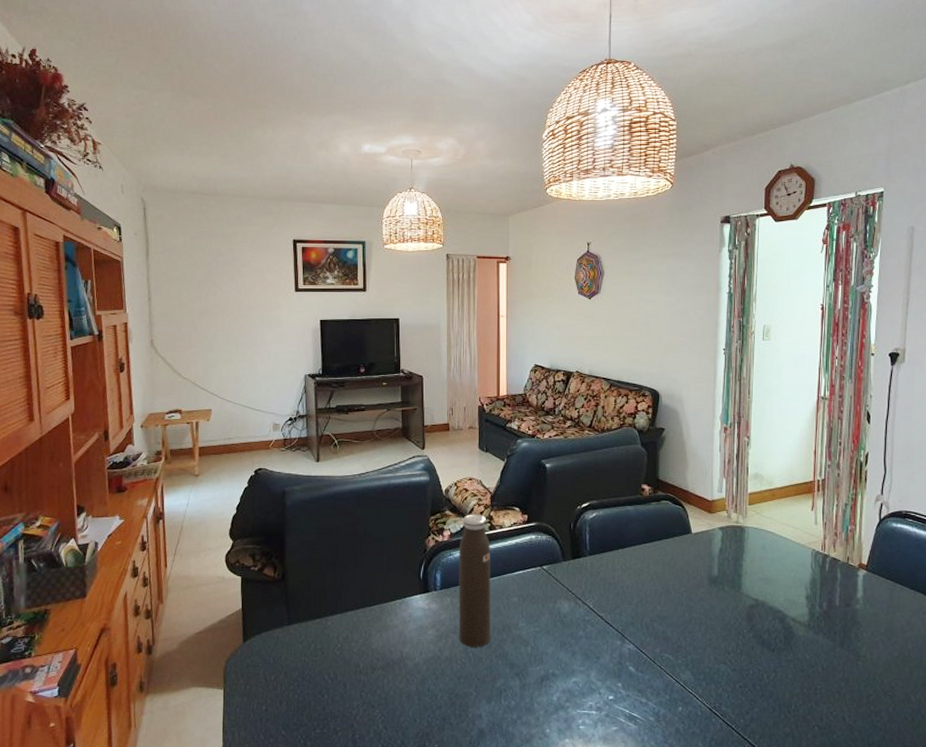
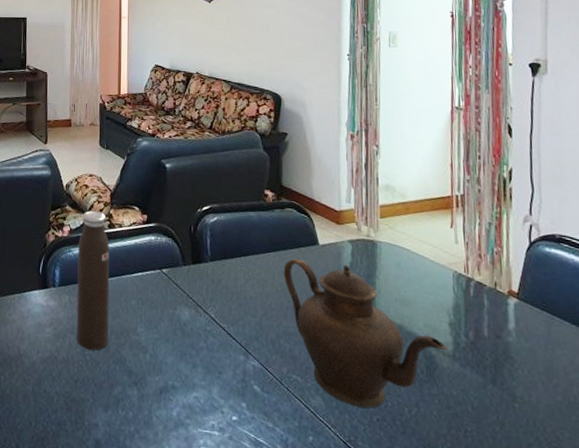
teapot: none [658,547,803,677] -> present [283,258,447,408]

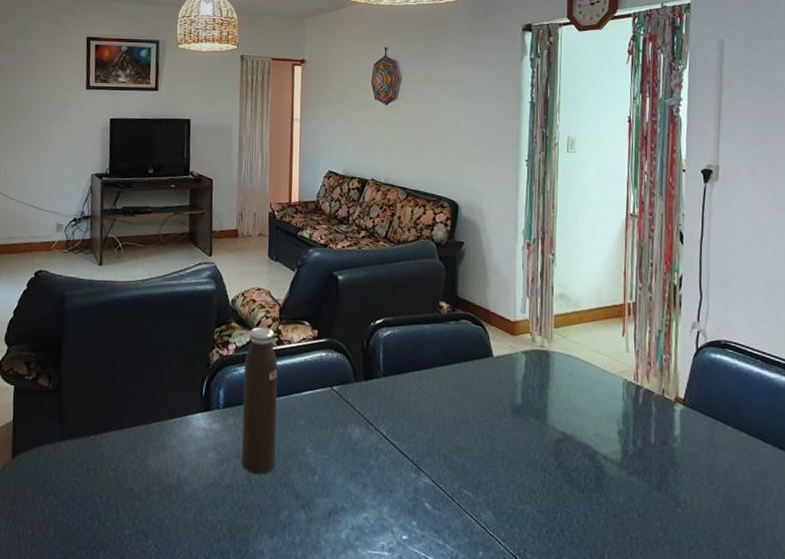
teapot: present [283,258,447,408] -> none [457,371,616,520]

